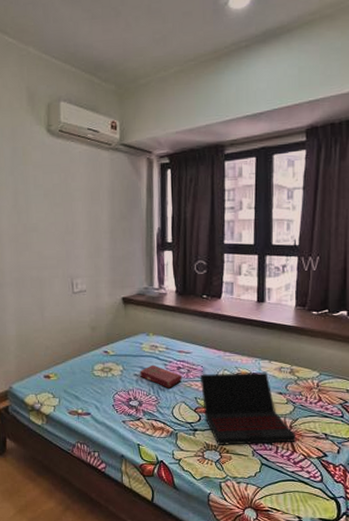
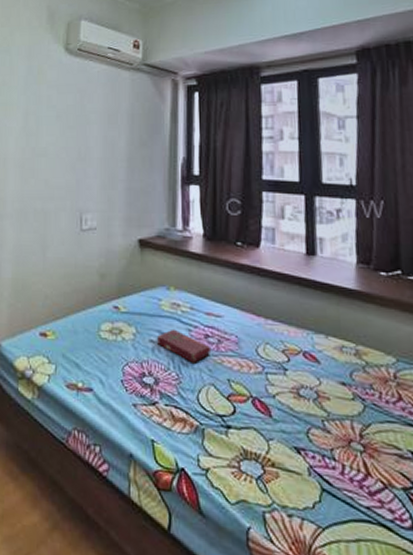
laptop: present [199,372,296,445] -> none [233,347,369,460]

